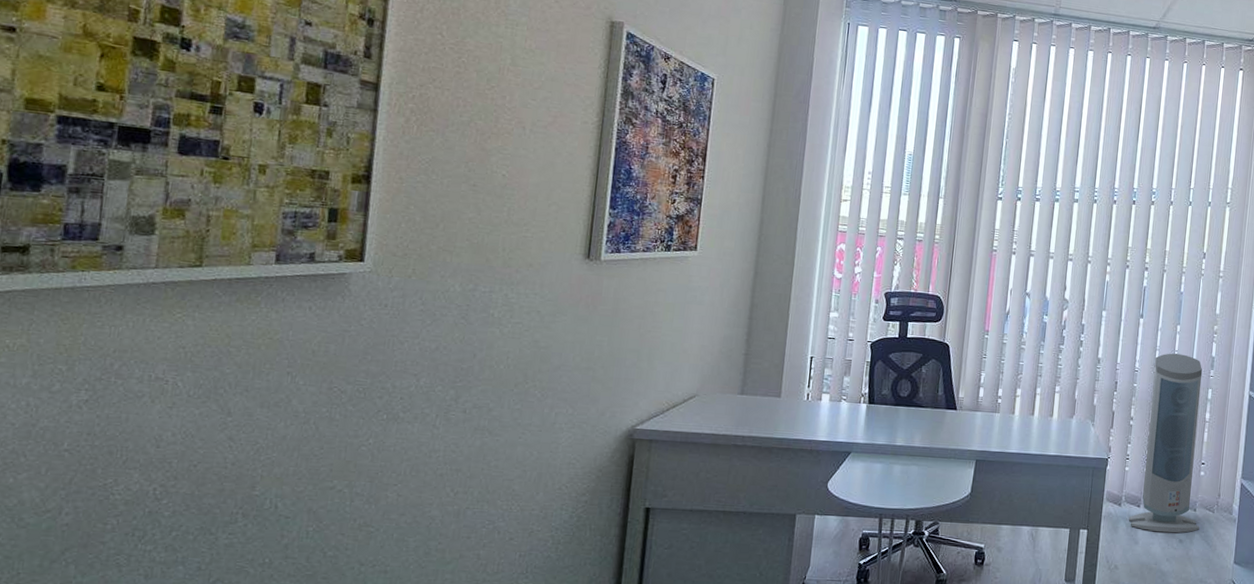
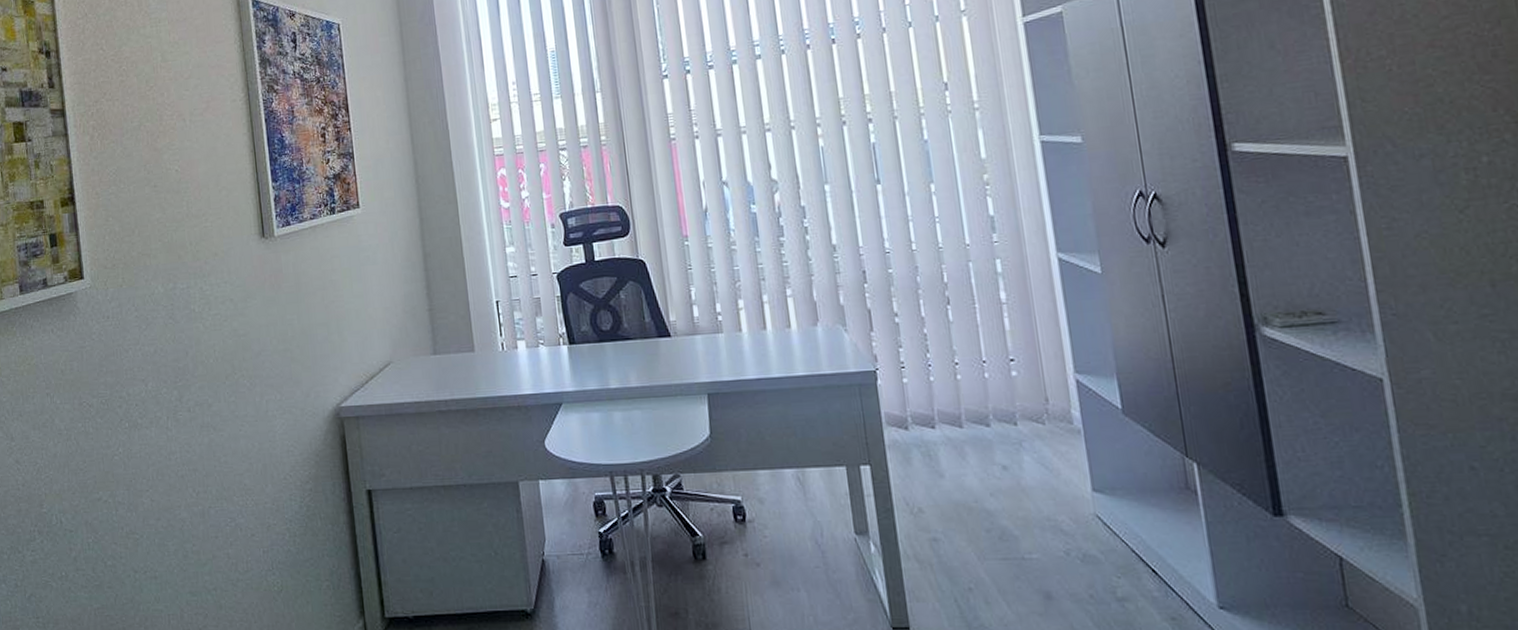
air purifier: present [1128,353,1203,533] -> none [909,220,1029,459]

